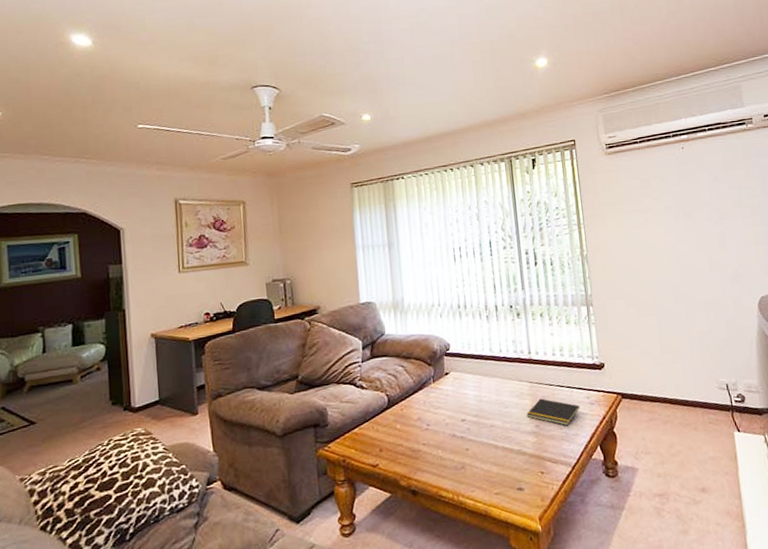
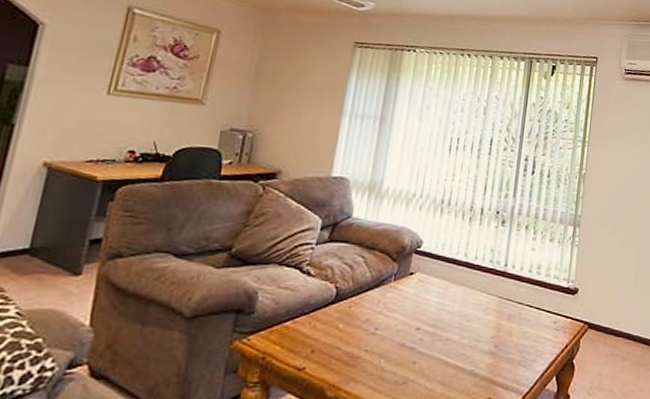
notepad: present [526,398,580,426] -> none [488,316,544,350]

